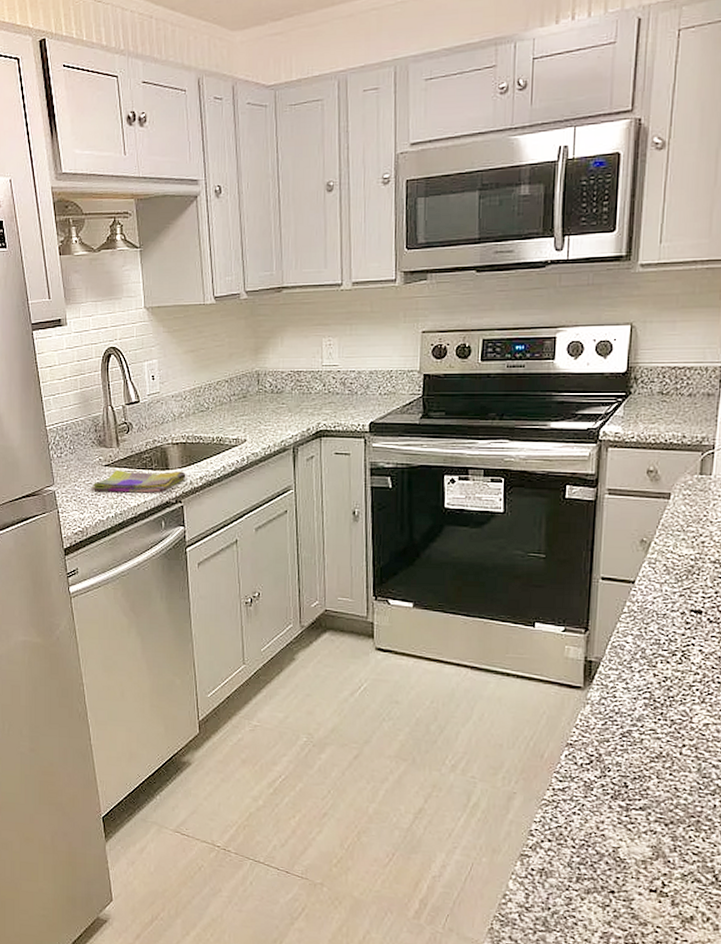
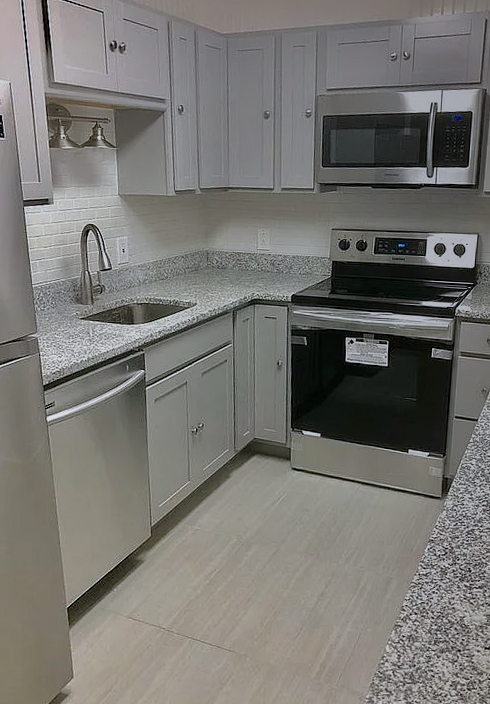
dish towel: present [91,470,186,493] -> none [68,323,148,342]

